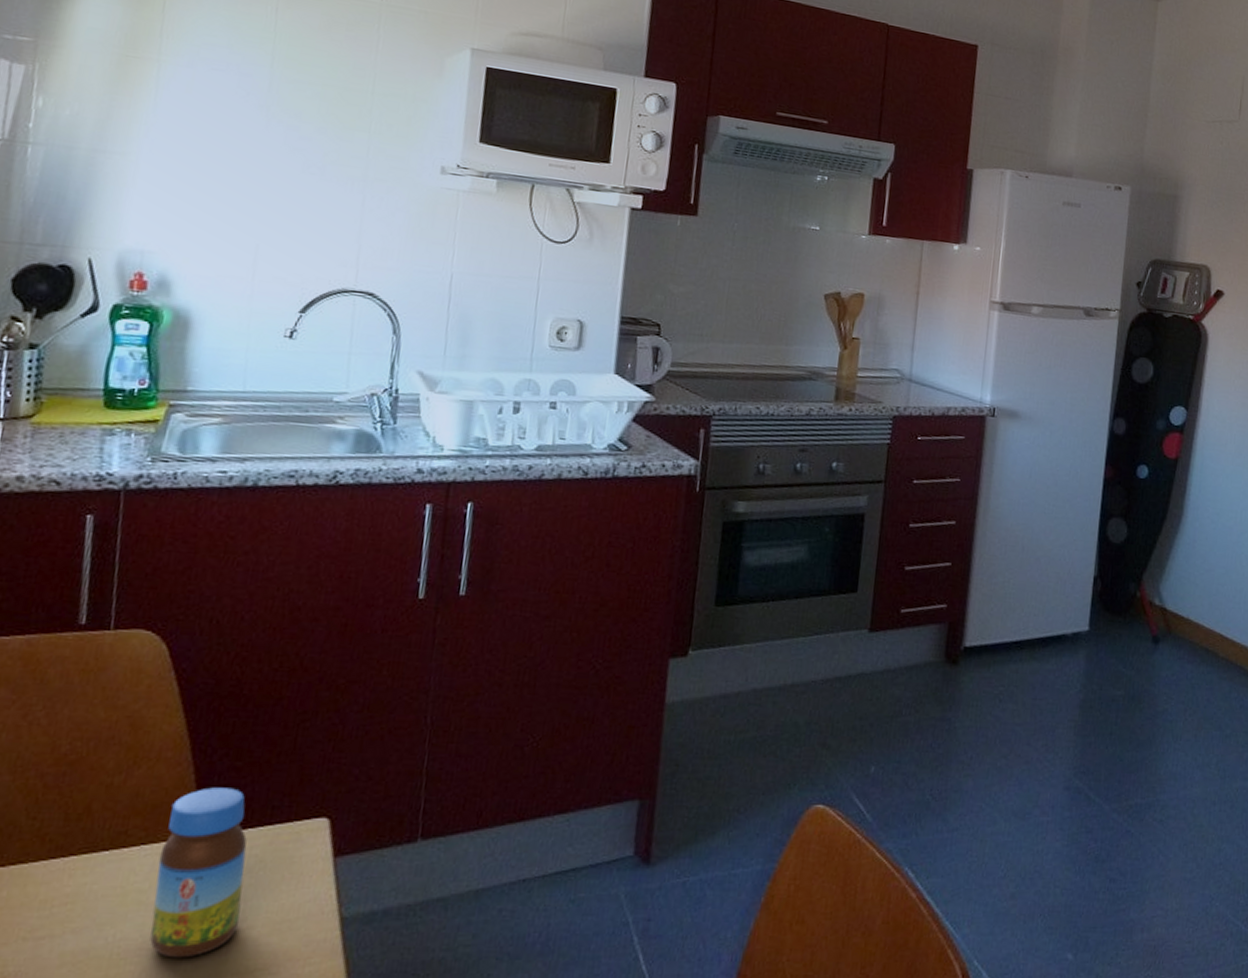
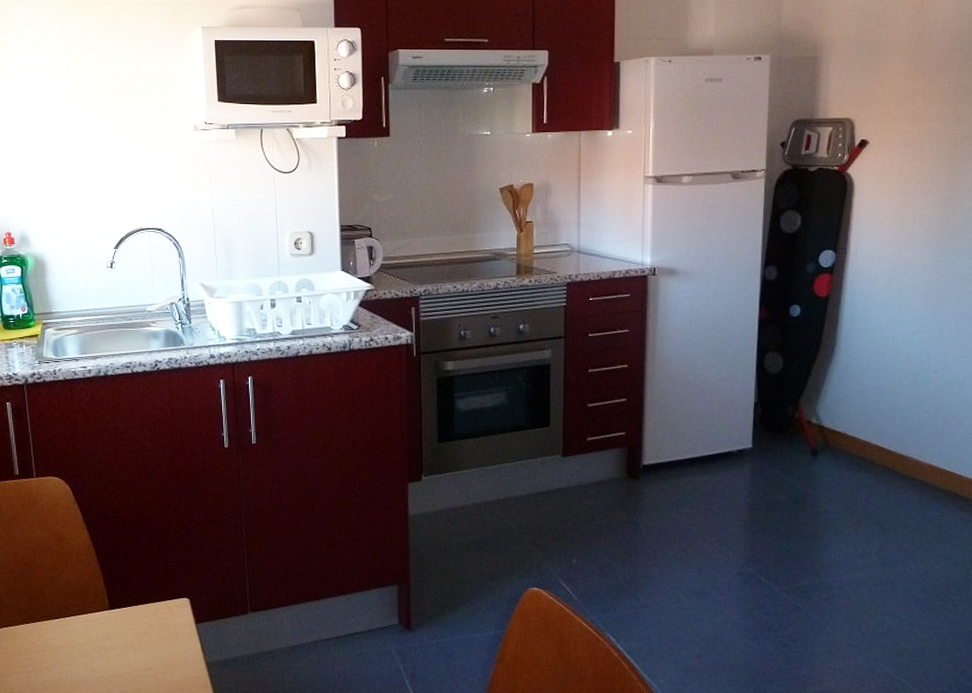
jar: present [150,787,247,958] -> none [89,578,144,686]

